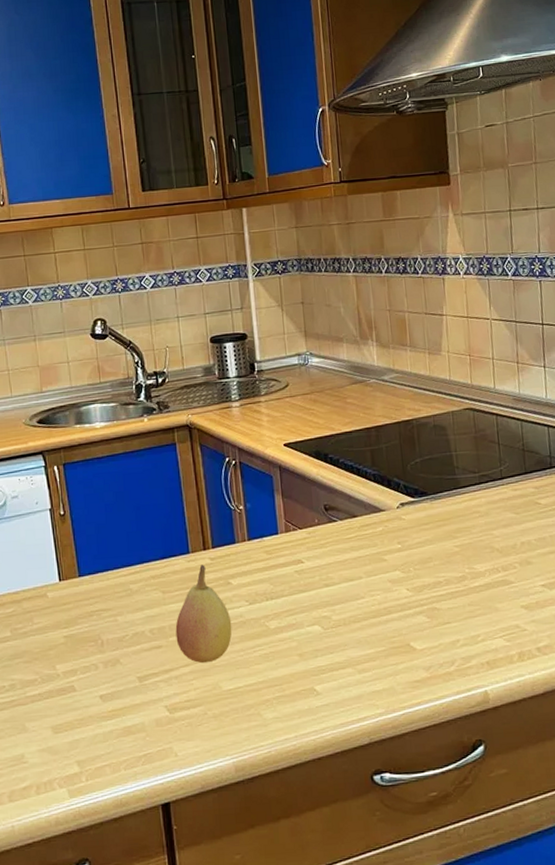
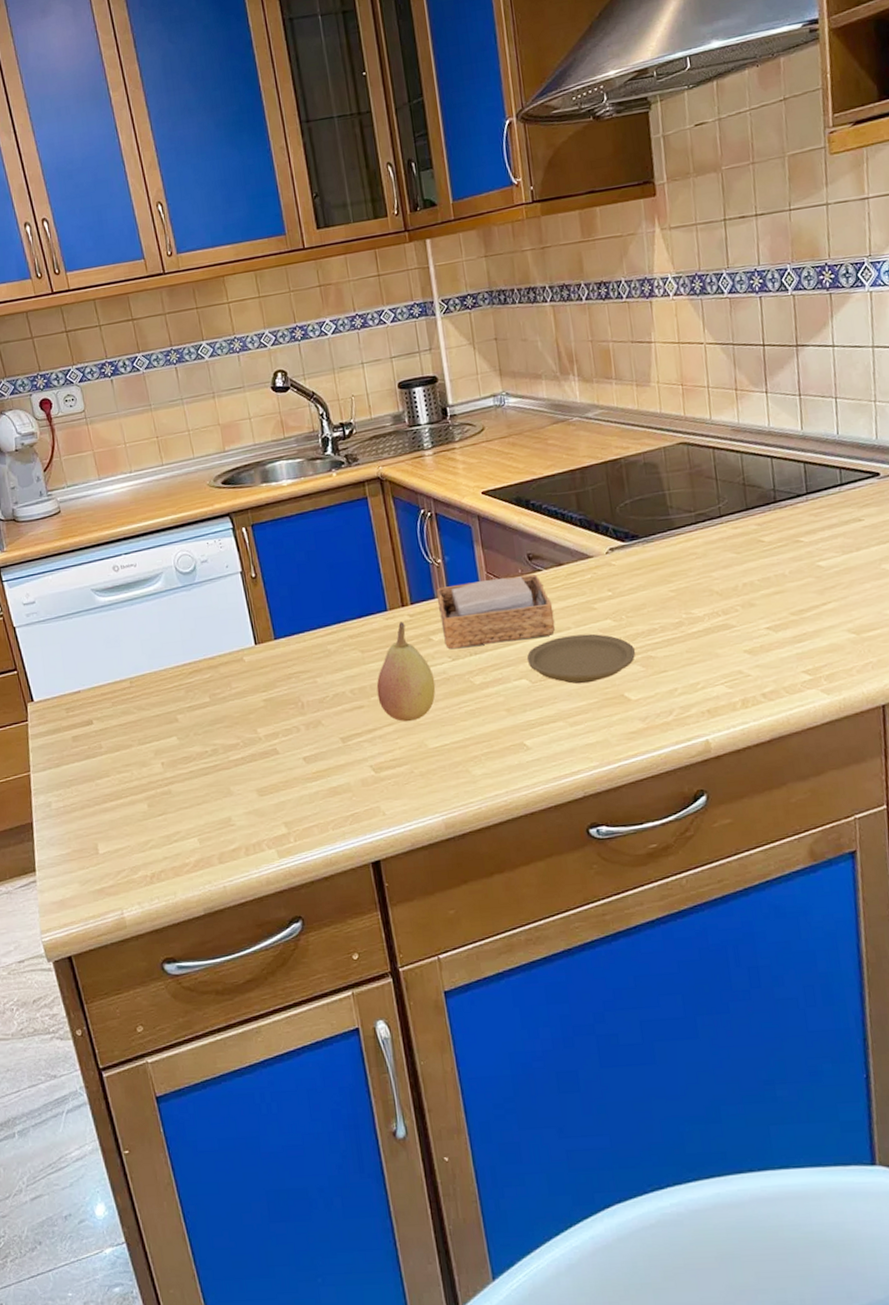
napkin holder: none [237,524,348,593] -> present [436,573,555,649]
plate: none [320,584,422,632] -> present [526,633,636,684]

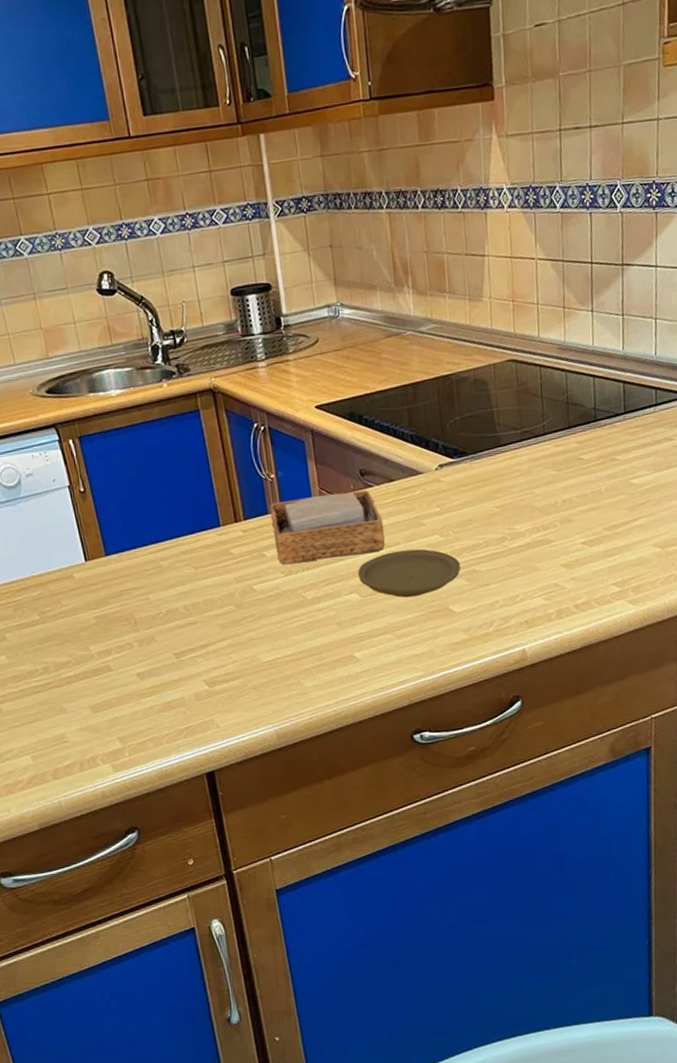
fruit: present [376,622,436,722] -> none [210,537,269,637]

